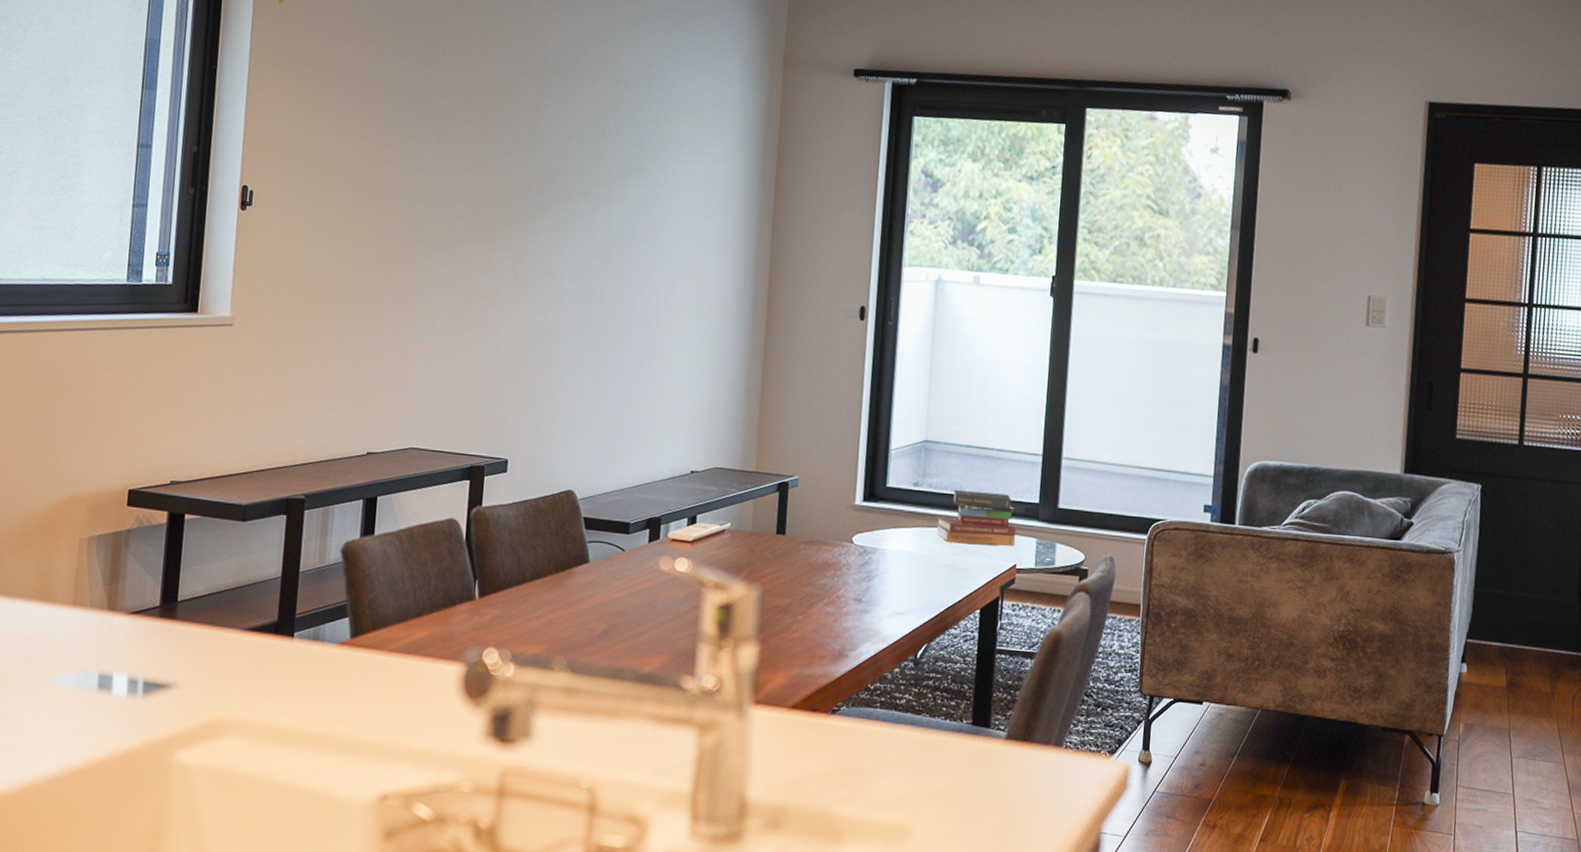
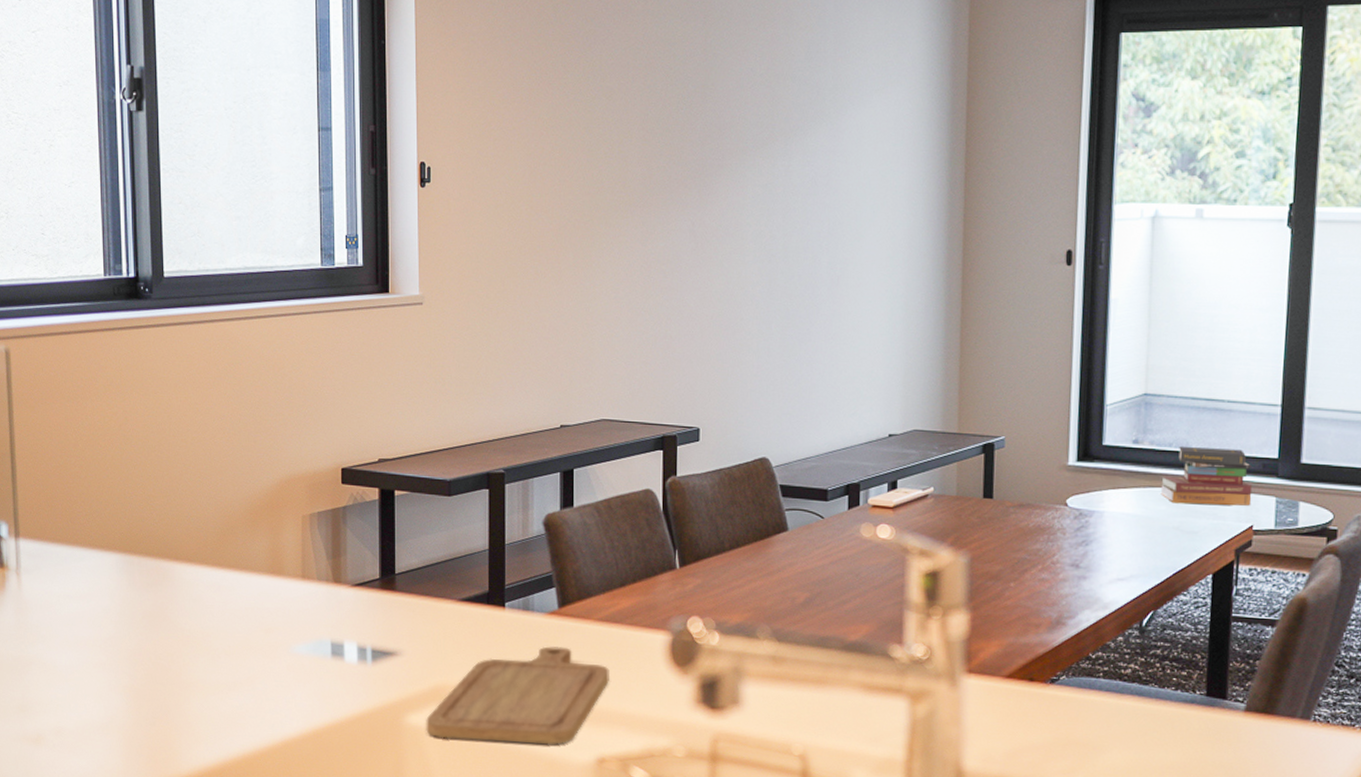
chopping board: none [196,678,399,781] -> present [426,646,609,744]

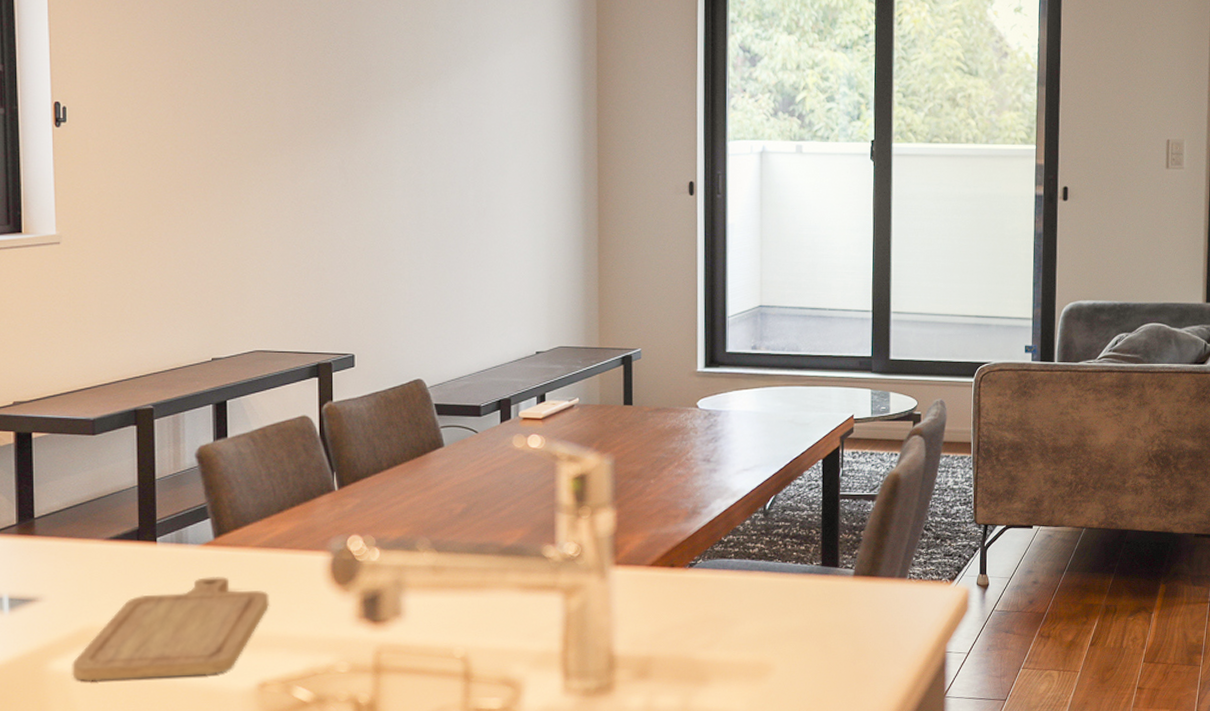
books: present [1160,447,1253,506] -> none [776,350,852,400]

